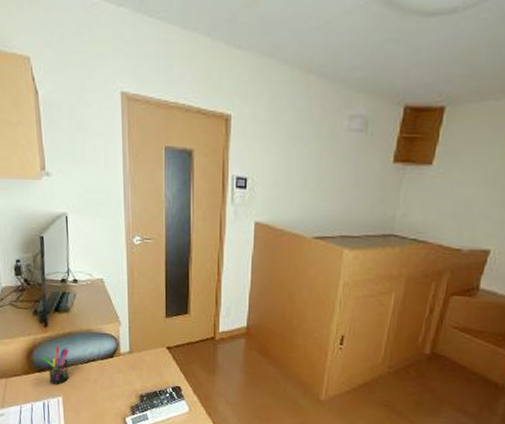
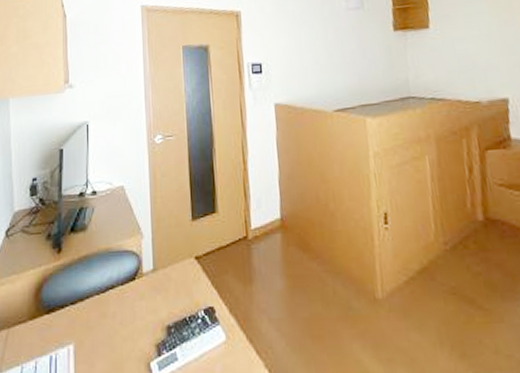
pen holder: present [42,346,69,385] -> none [52,275,83,329]

